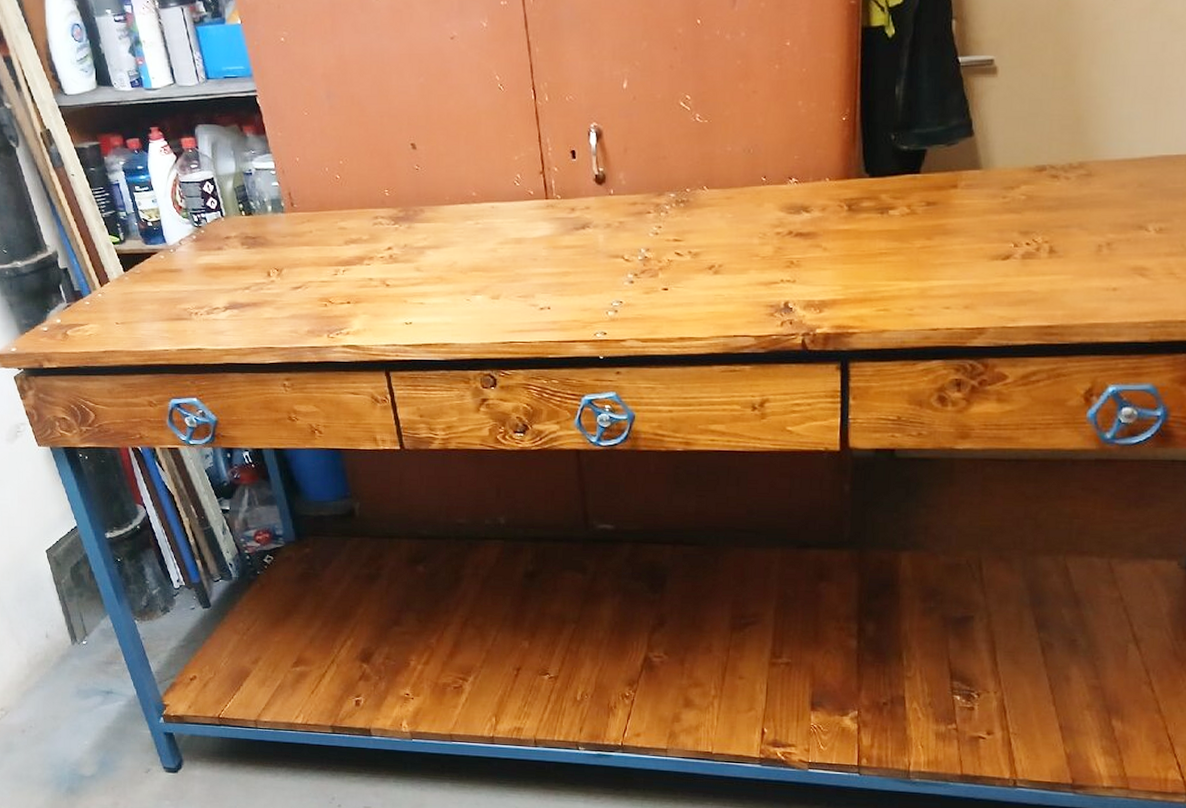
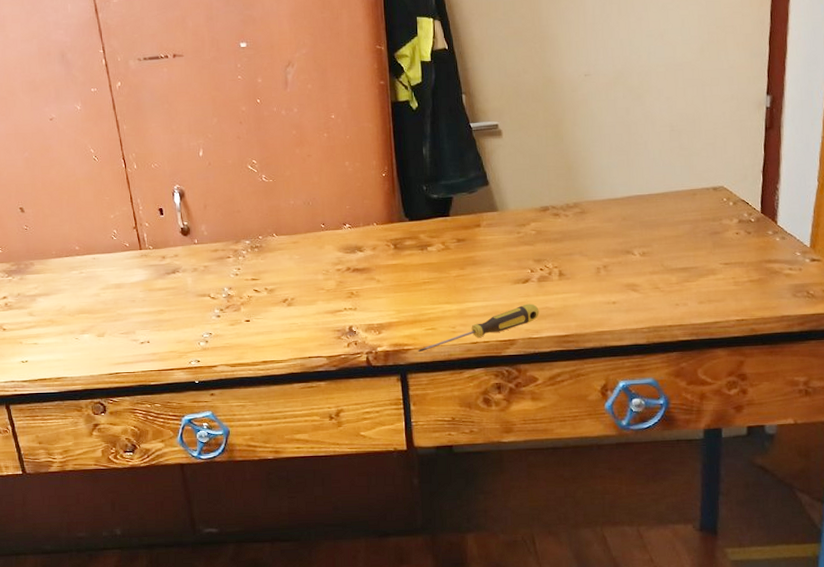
screwdriver: none [865,285,1019,338] -> present [418,303,539,353]

